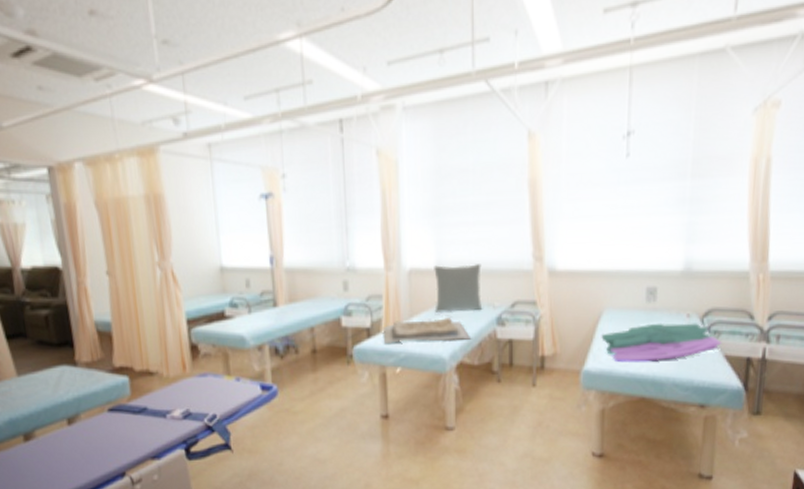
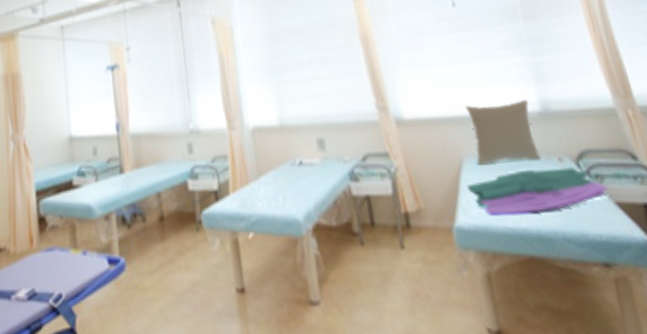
towel: present [382,318,470,345] -> none [230,175,324,208]
pillow: present [434,264,483,313] -> none [277,118,333,171]
pillow: none [615,258,674,317] -> present [465,99,541,165]

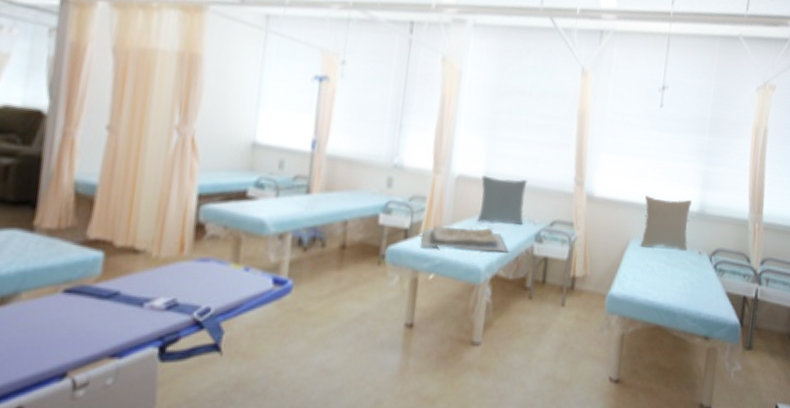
towel: none [230,175,324,208] -> present [420,225,508,253]
pillow: none [277,118,333,171] -> present [477,175,528,226]
towel: present [466,167,609,215] -> none [627,256,725,293]

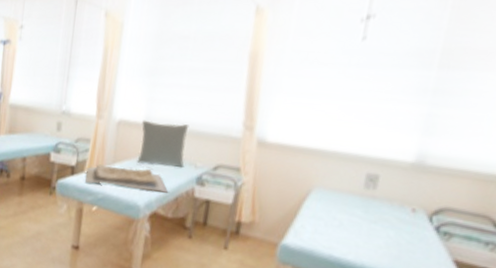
pillow: present [640,195,692,251] -> none [325,142,405,206]

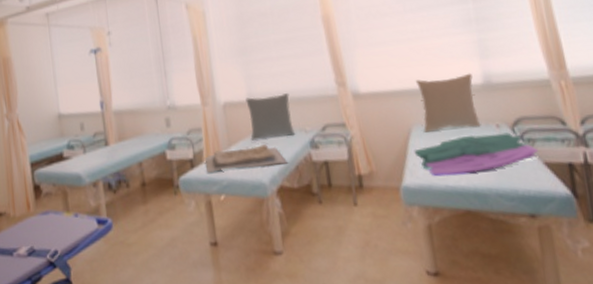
towel: none [306,210,453,253] -> present [414,132,539,176]
pillow: none [325,142,405,206] -> present [415,73,481,133]

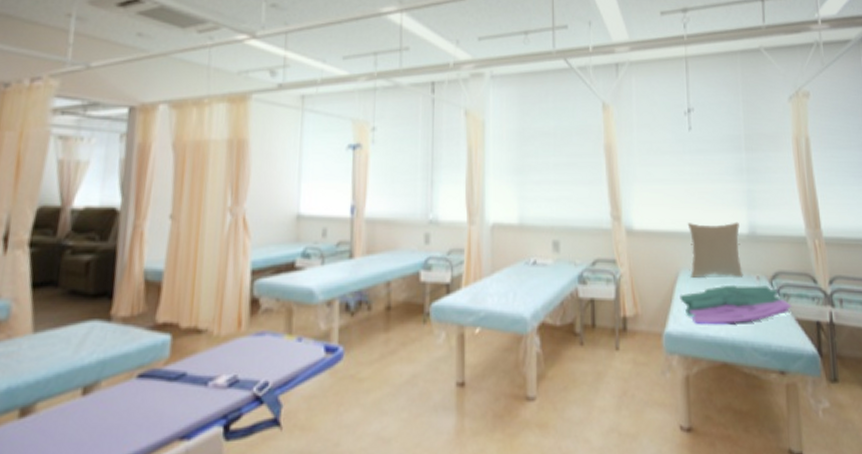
towel: present [204,145,287,174] -> none [462,275,552,302]
pillow: present [245,93,296,141] -> none [516,221,565,269]

